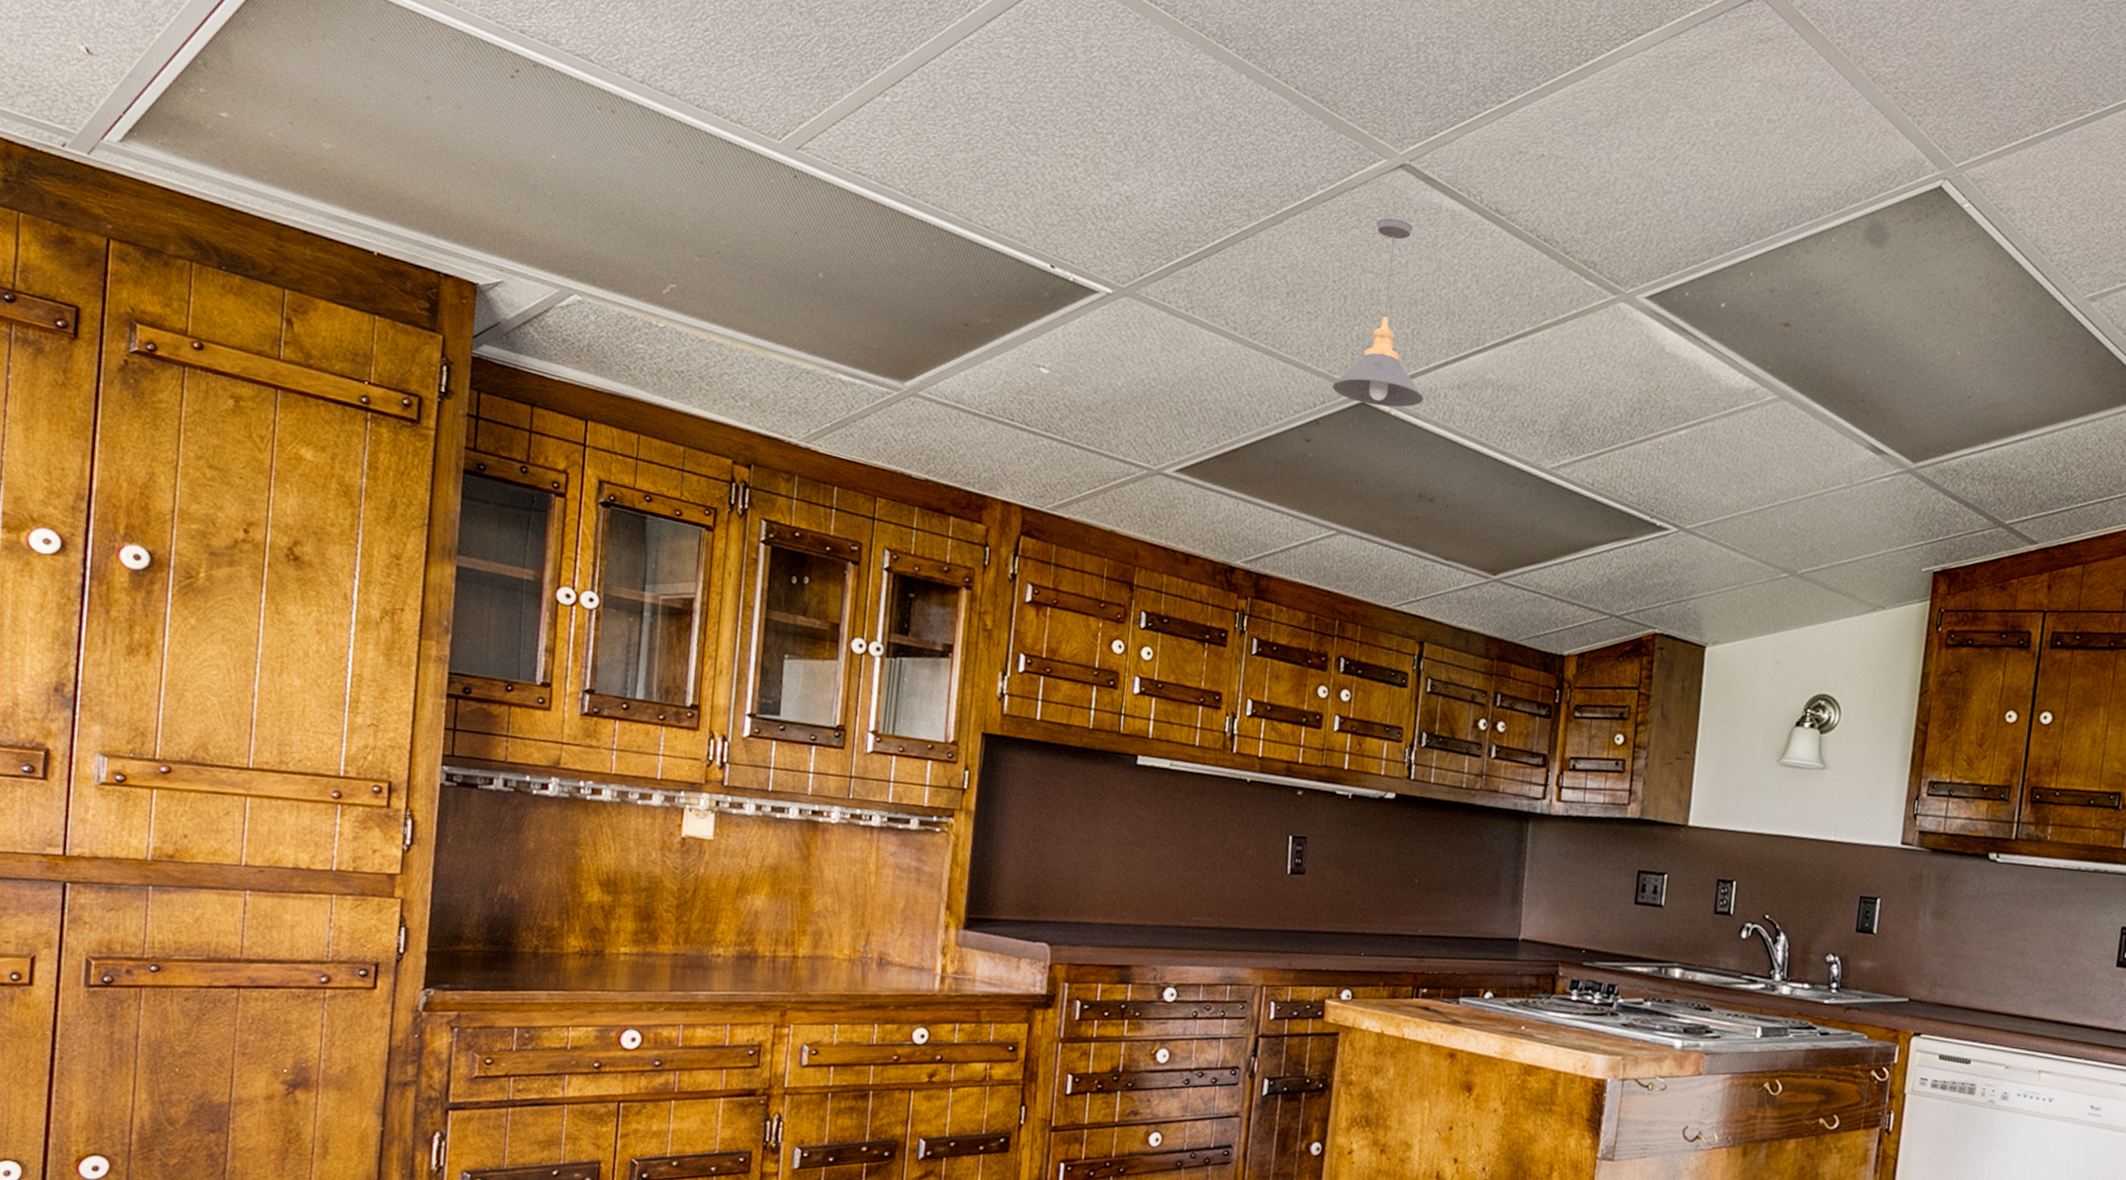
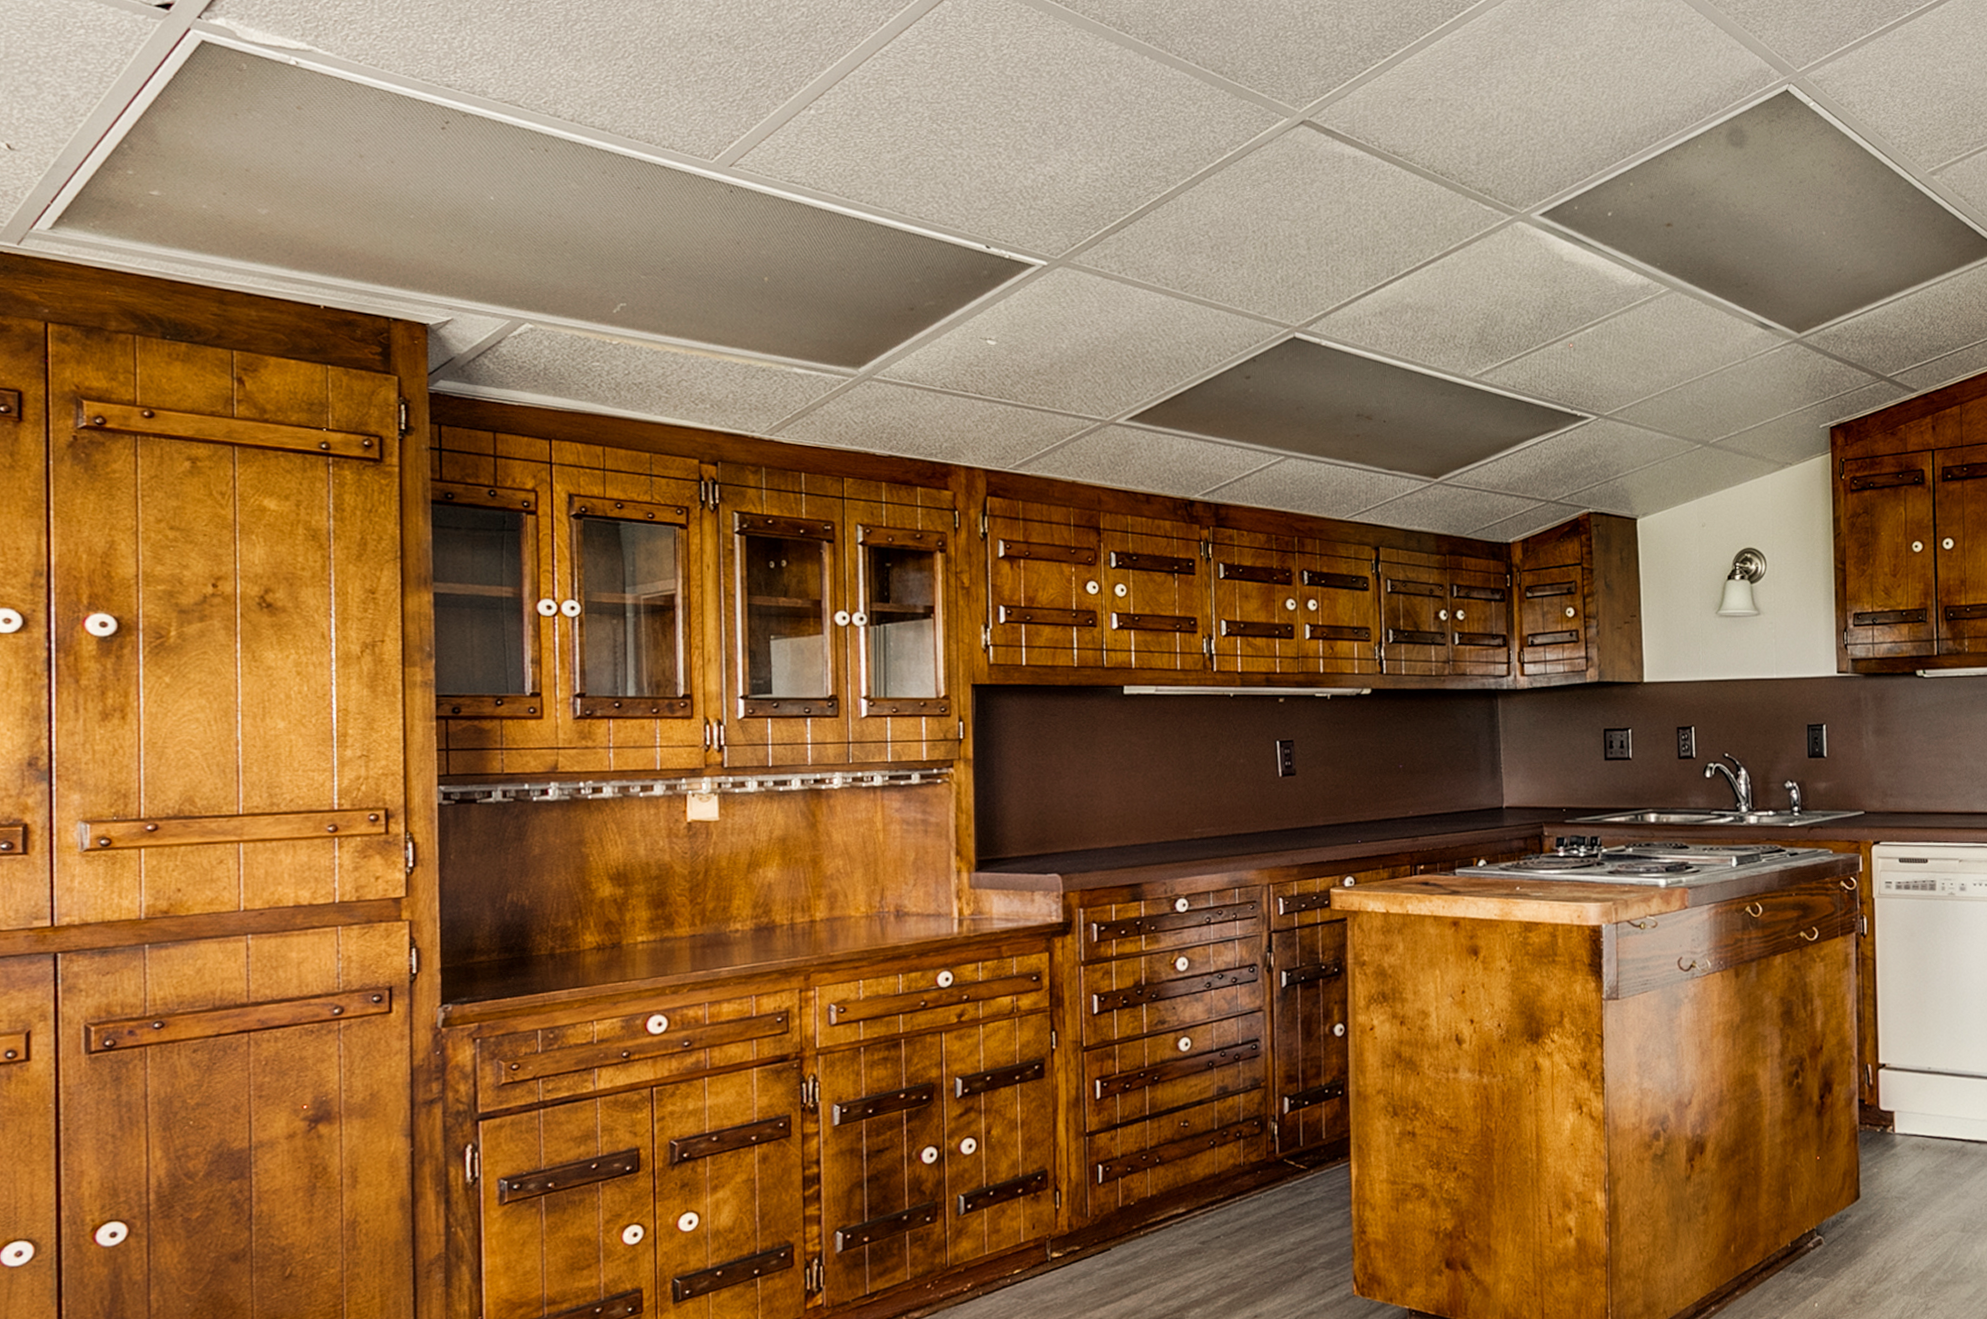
pendant light: present [1331,218,1424,408] -> none [1263,170,1350,338]

